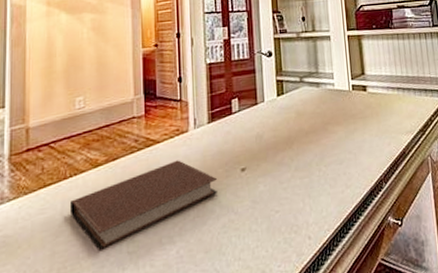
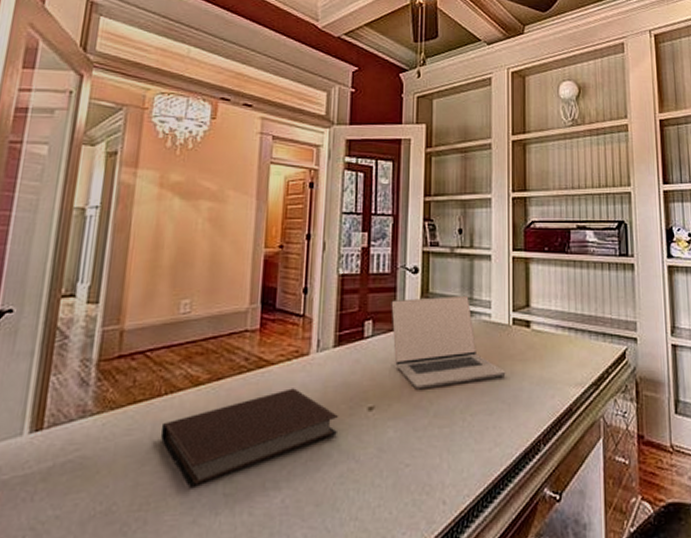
laptop: none [252,70,350,150] -> present [391,295,506,390]

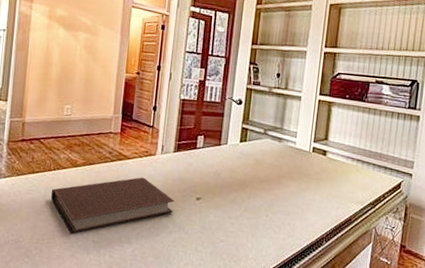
laptop: present [391,295,506,390] -> none [218,123,303,191]

